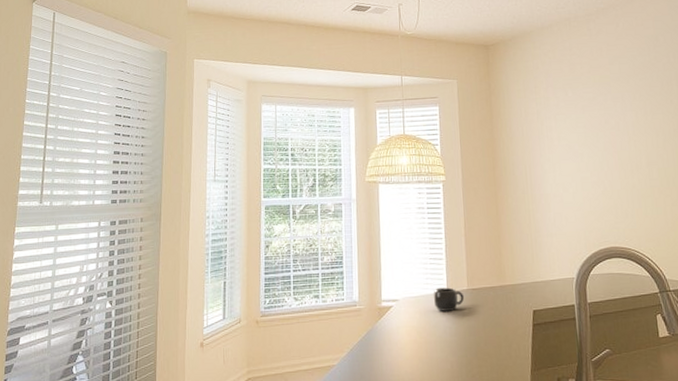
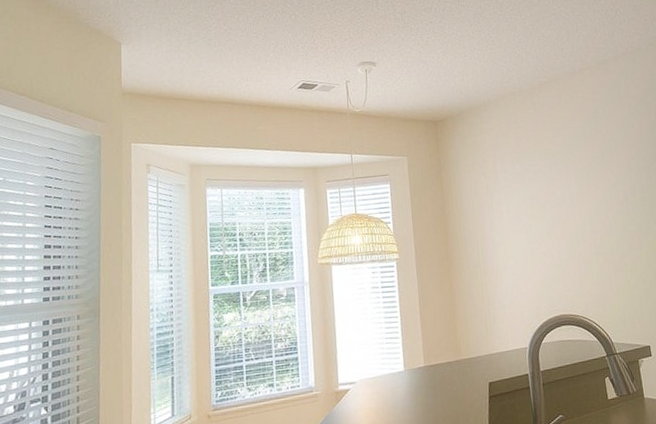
mug: present [434,287,465,311] -> none [391,365,422,391]

